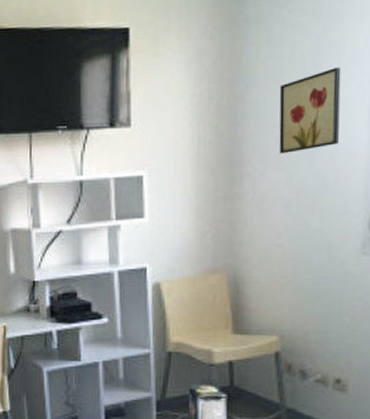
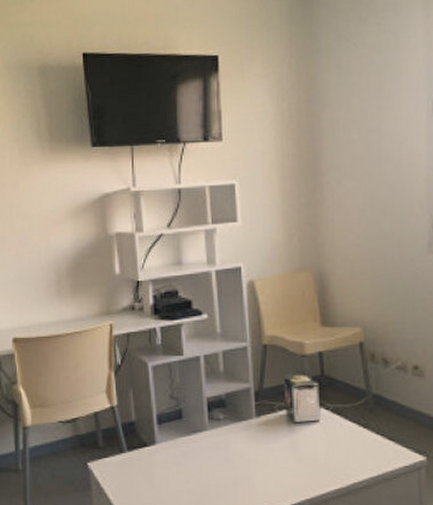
wall art: present [279,66,342,154] -> none [350,91,402,166]

